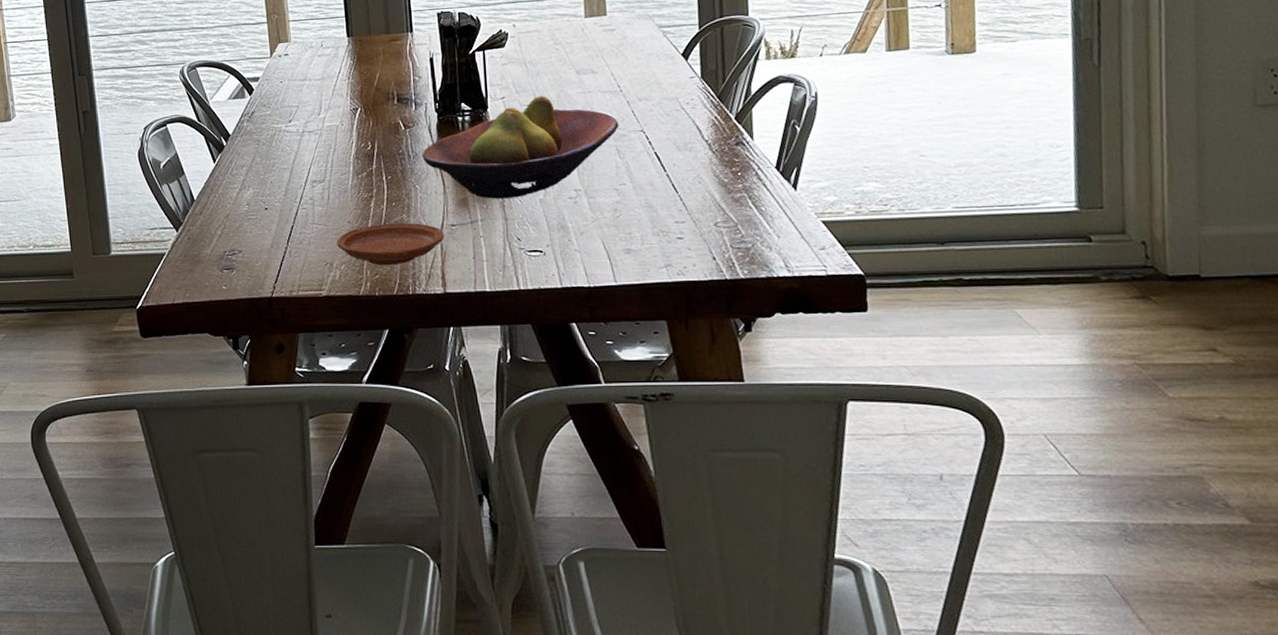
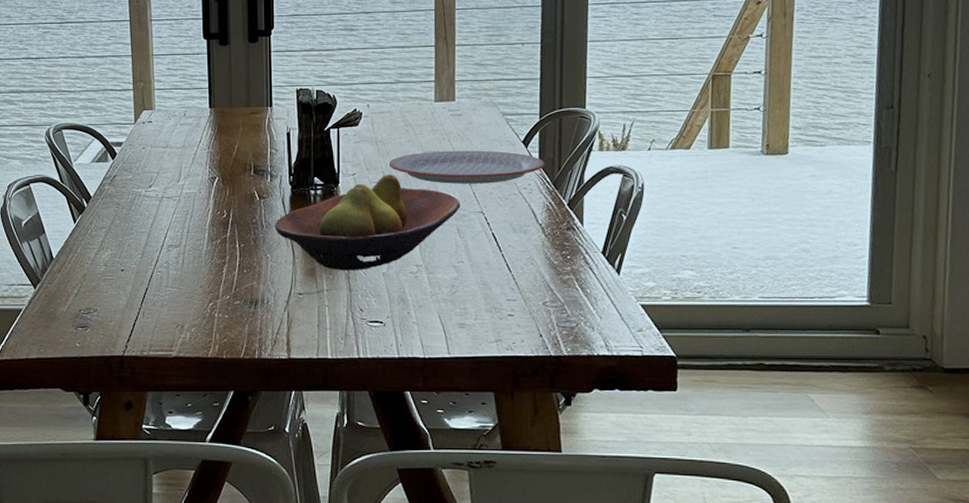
plate: present [337,222,444,266] -> none [189,289,291,330]
plate: none [539,65,708,103] -> present [388,150,545,184]

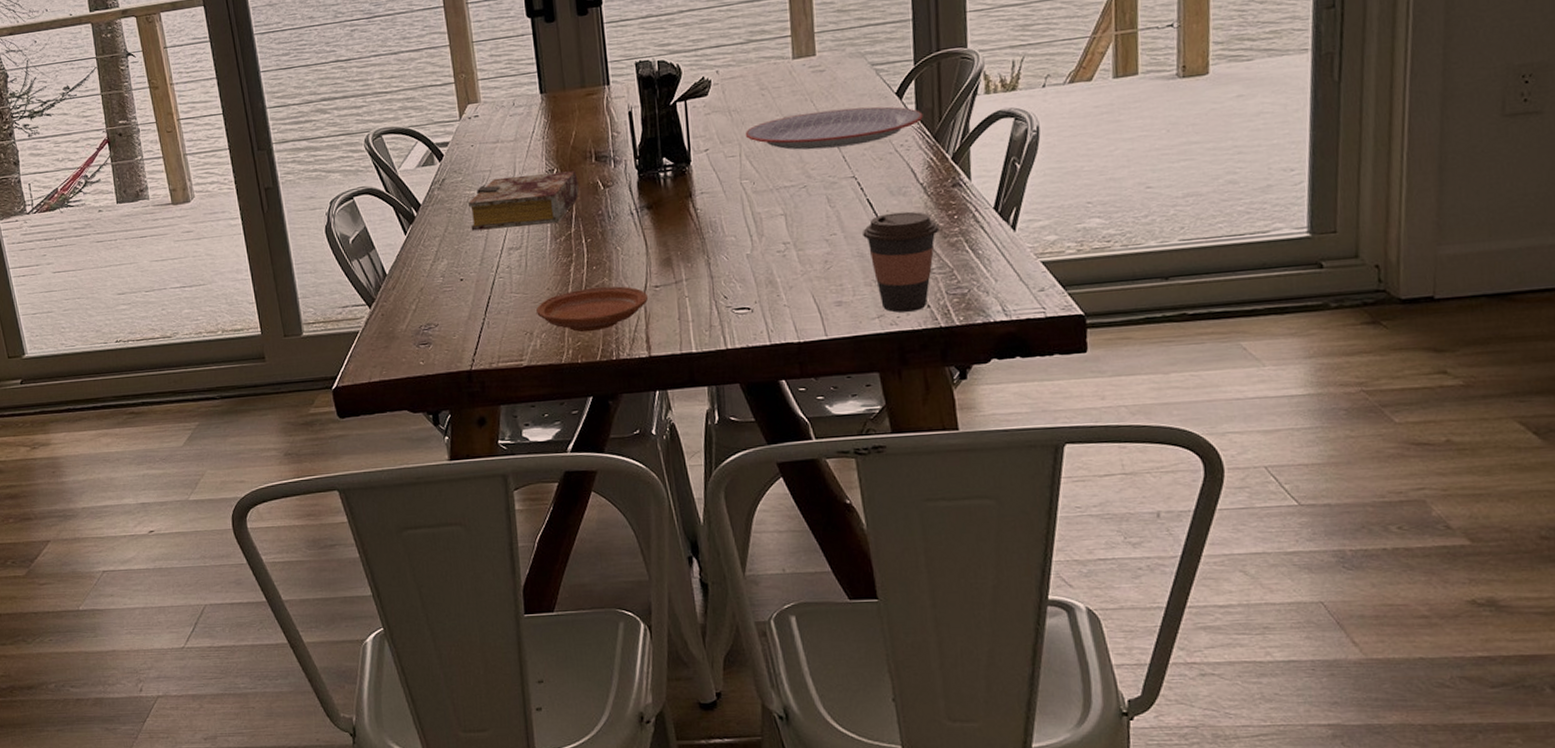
book: none [134,180,237,227] -> present [467,171,579,231]
plate: none [189,289,291,330] -> present [536,286,648,333]
fruit bowl: present [274,174,461,270] -> none [622,145,830,257]
coffee cup: none [486,248,554,339] -> present [862,211,939,313]

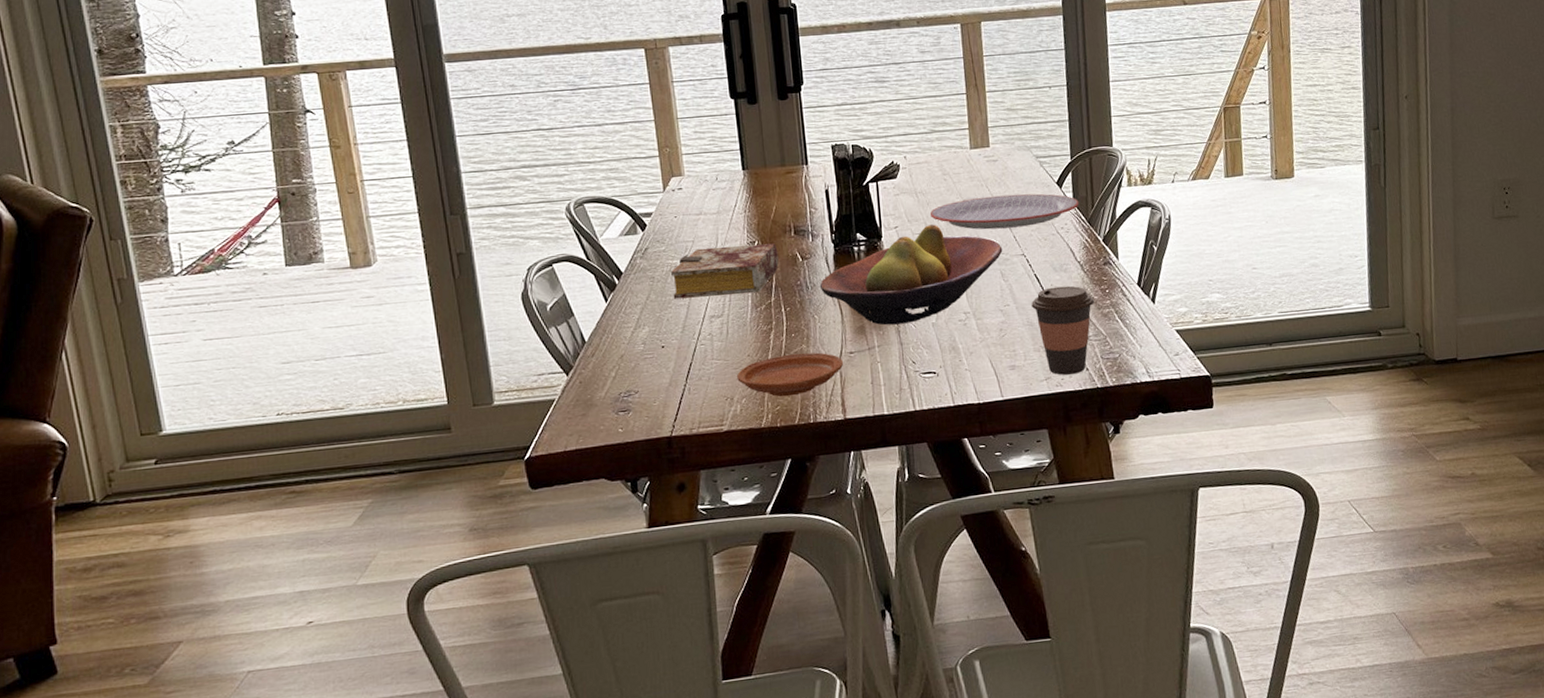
fruit bowl: none [622,145,830,257] -> present [819,224,1003,325]

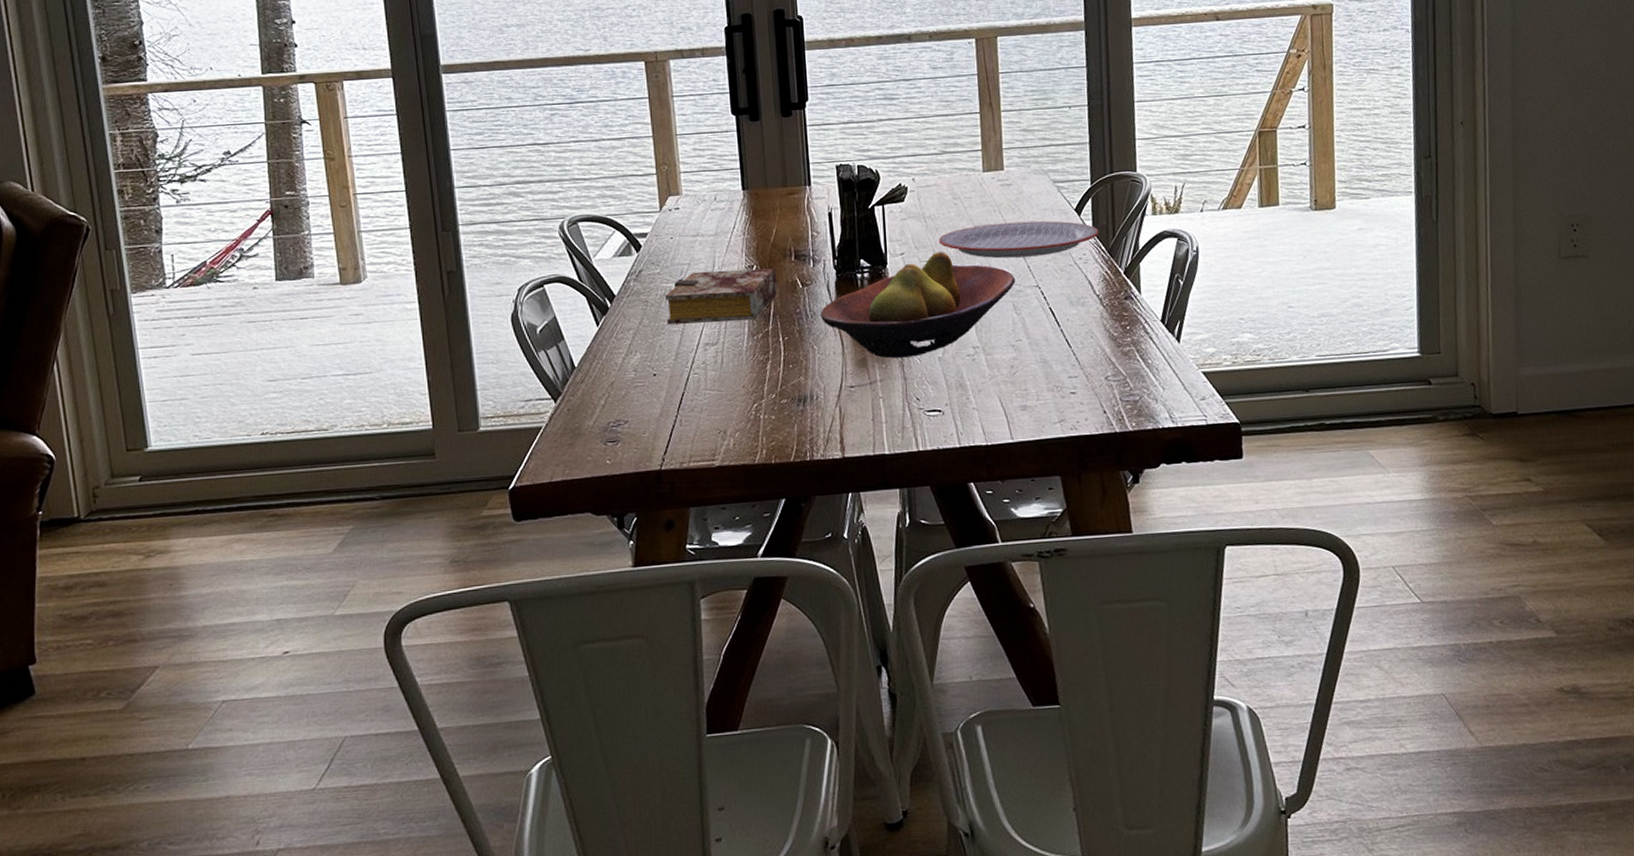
plate: present [737,352,843,397] -> none [731,385,843,432]
coffee cup: present [1031,285,1094,375] -> none [1045,321,1114,418]

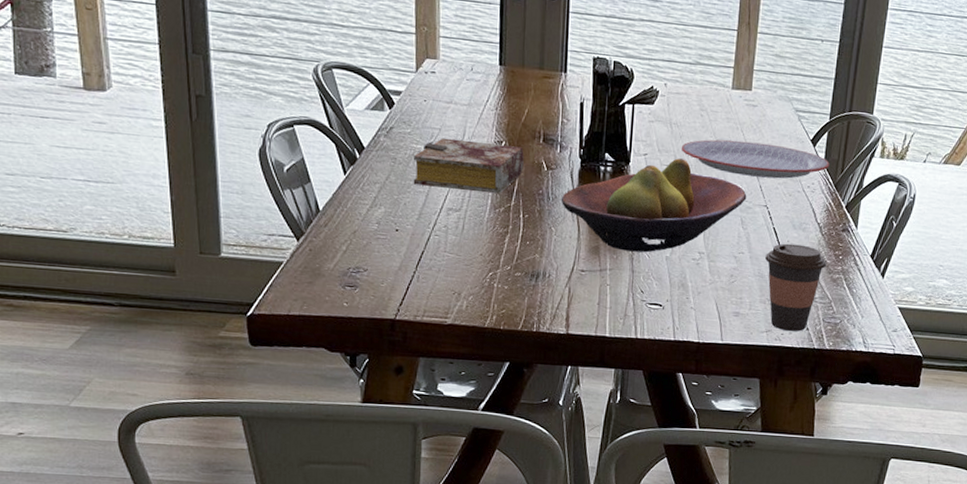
coffee cup: none [1045,321,1114,418] -> present [764,243,826,332]

